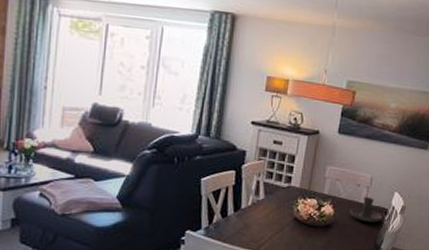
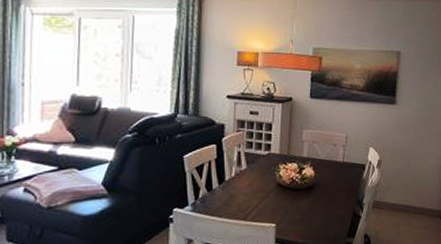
candle holder: present [349,197,391,223] -> none [329,155,369,180]

